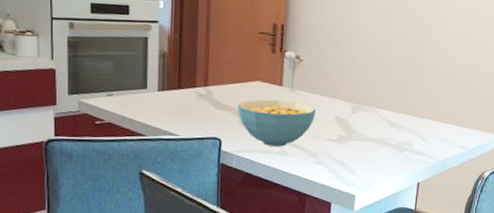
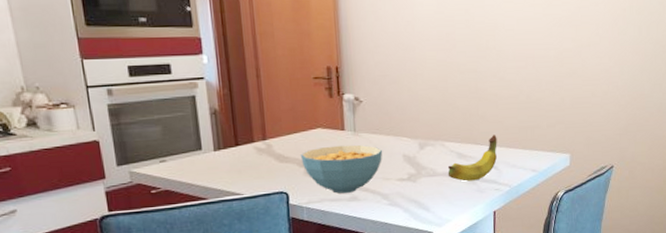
fruit: none [376,107,430,150] -> present [447,135,497,182]

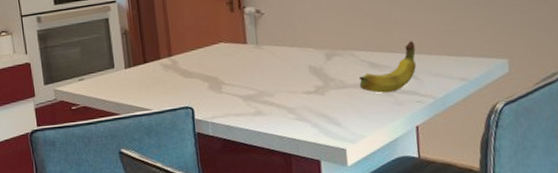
cereal bowl: present [301,144,383,194] -> none [205,58,287,108]

